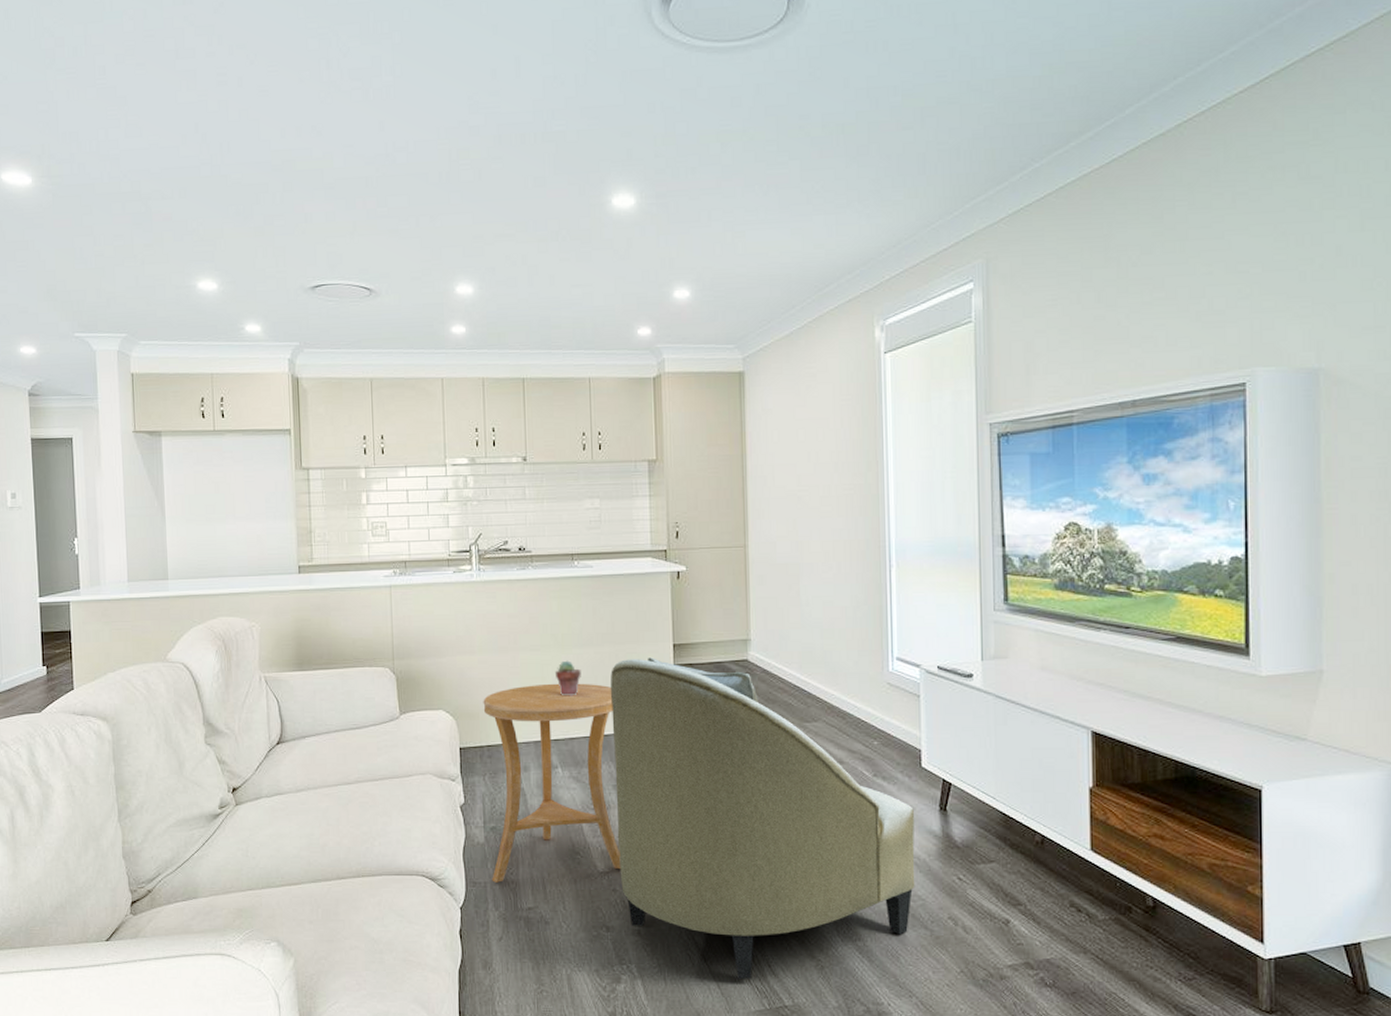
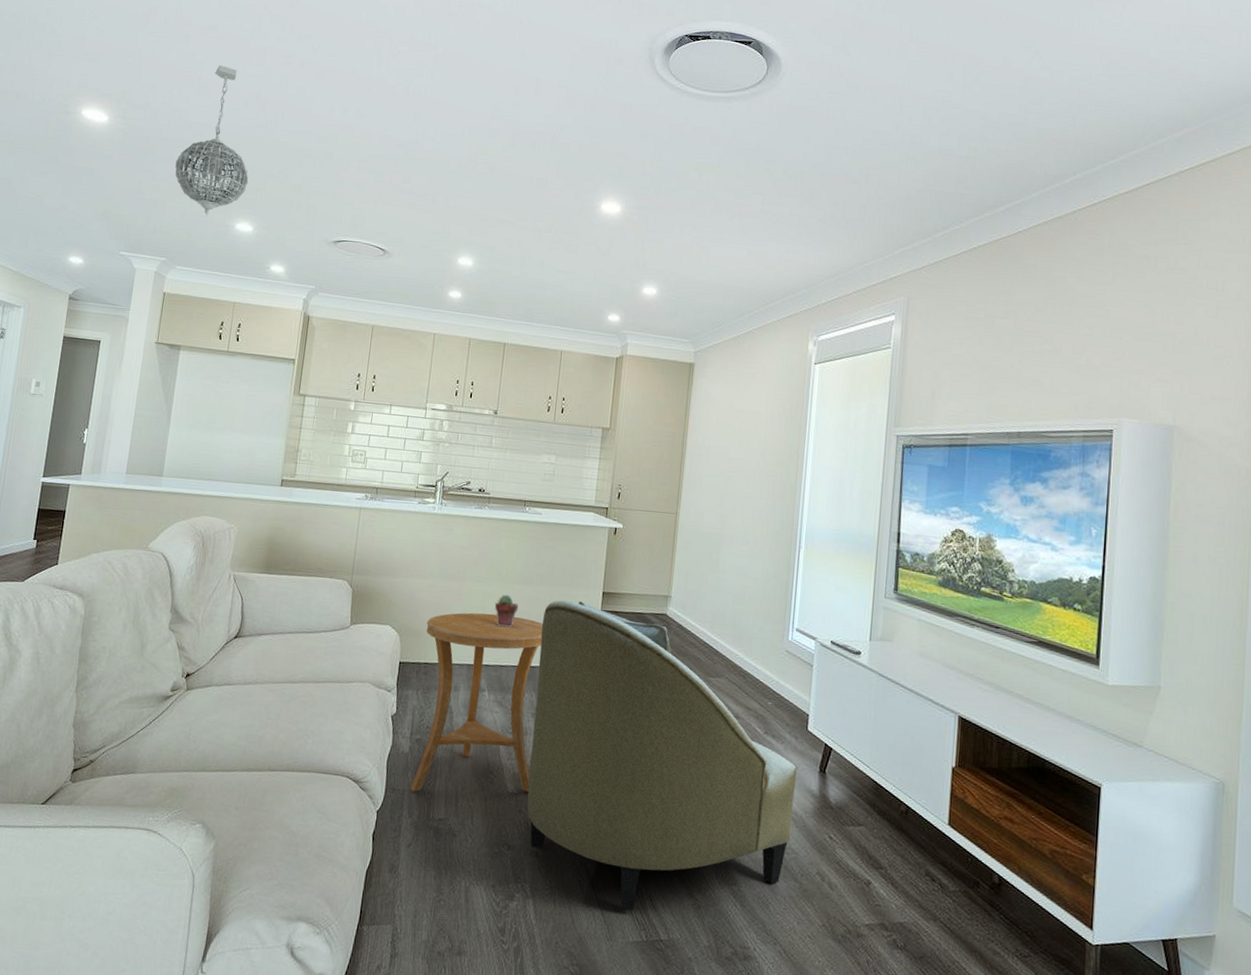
pendant light: none [117,96,203,278] -> present [175,65,249,216]

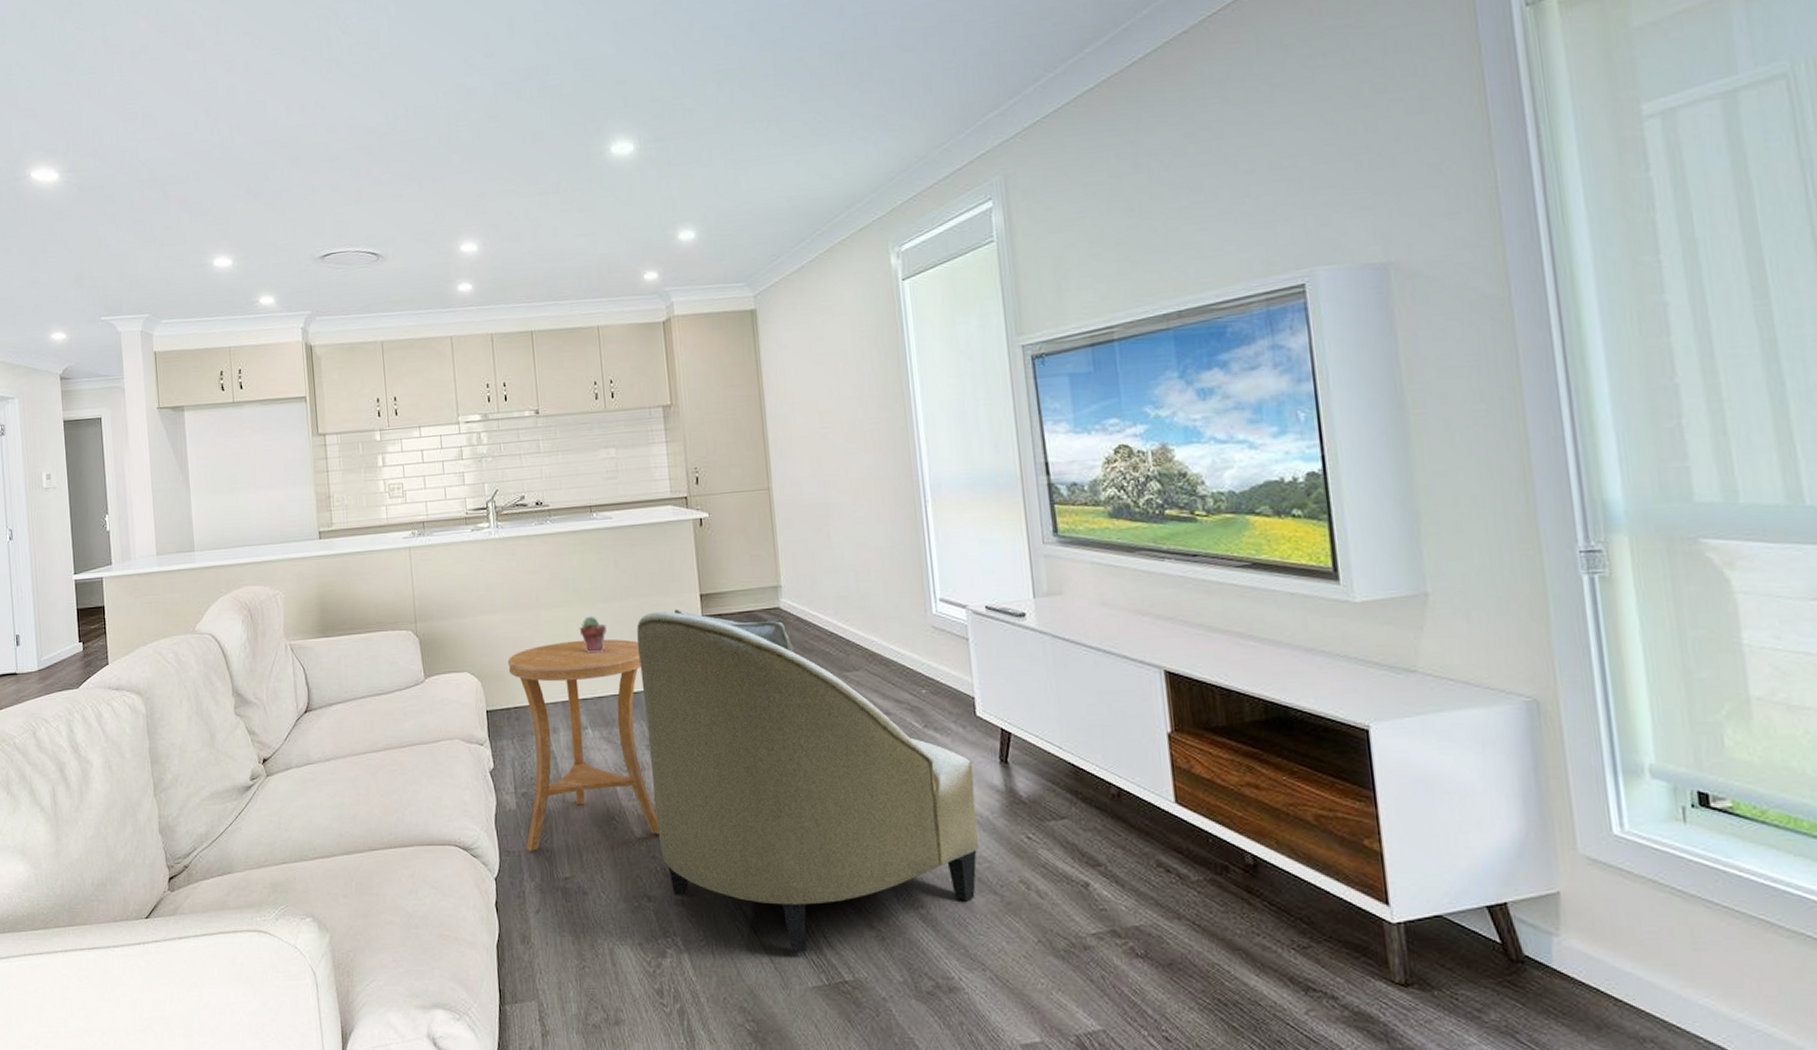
pendant light: present [175,65,249,216] -> none [137,88,217,259]

